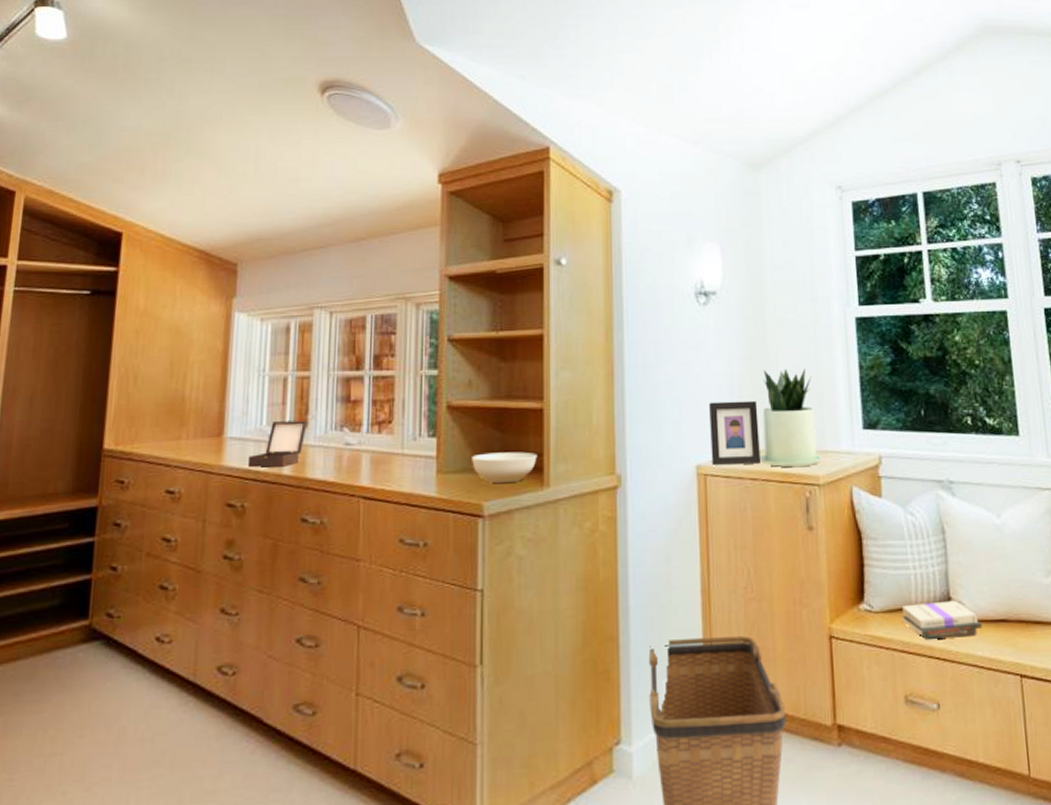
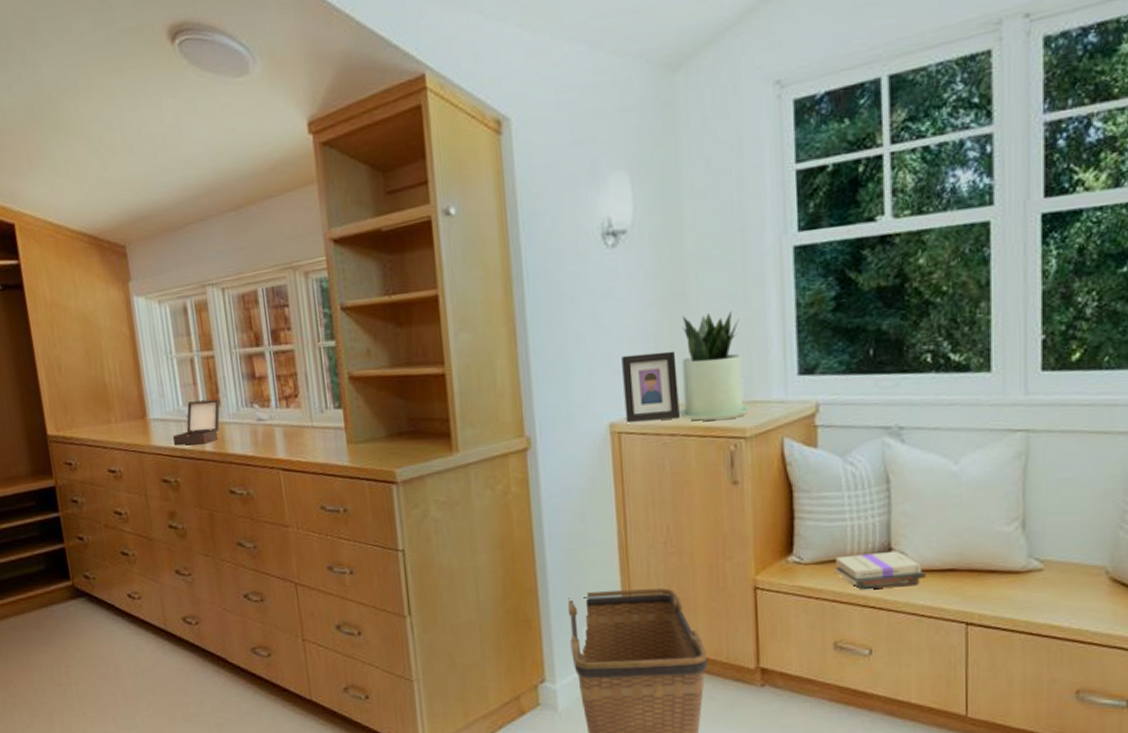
bowl: present [472,451,537,483] -> none [379,418,444,451]

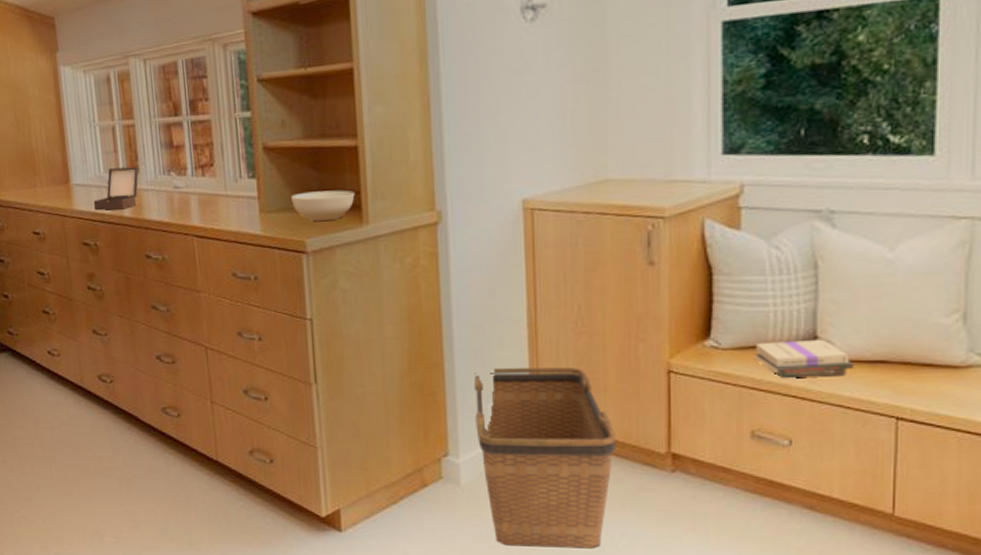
bowl: none [379,418,444,451] -> present [291,190,355,221]
picture frame: present [621,351,680,424] -> none [537,127,596,200]
planter: present [678,311,751,421] -> none [594,88,671,200]

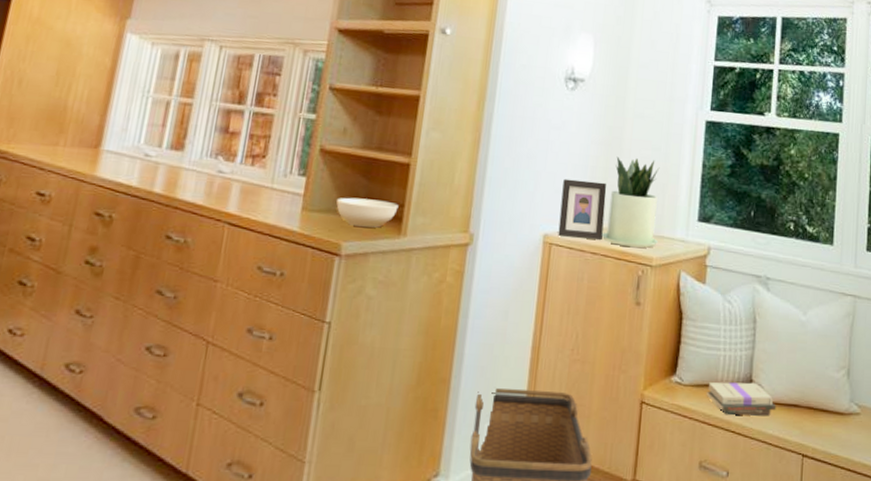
jewelry box: present [93,166,139,211] -> none [120,141,184,185]
picture frame: none [537,127,596,200] -> present [558,178,607,241]
planter: none [594,88,671,200] -> present [601,156,660,248]

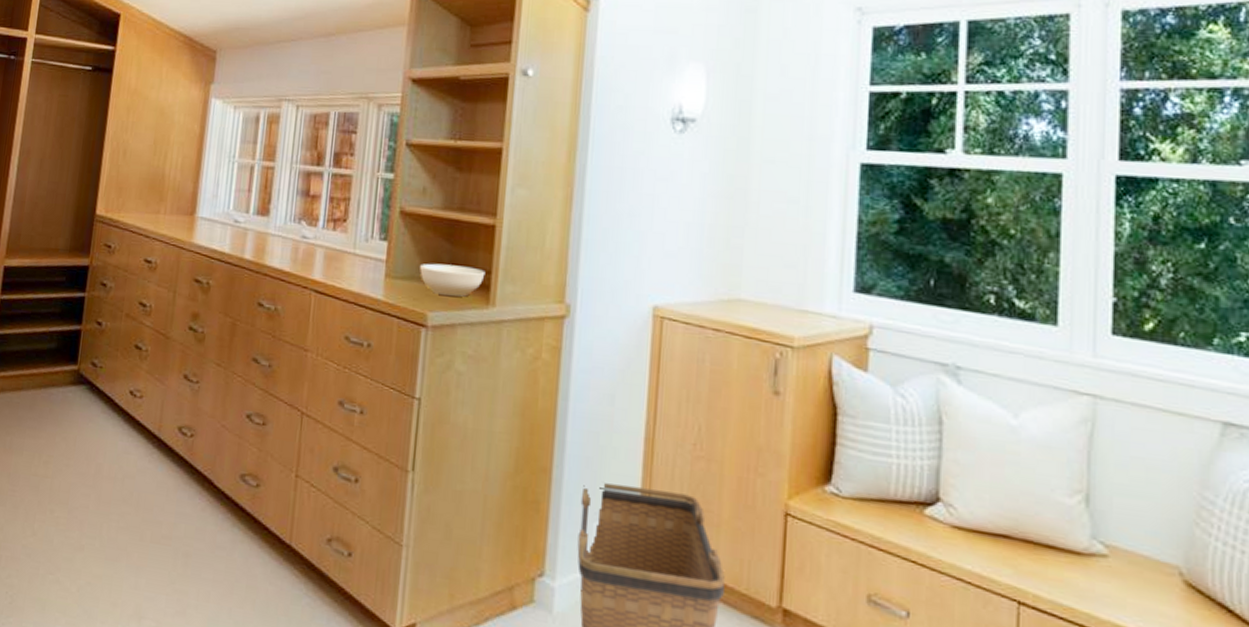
picture frame: present [558,178,607,241] -> none [670,240,730,315]
planter: present [601,156,660,248] -> none [725,212,801,325]
books: present [706,381,776,416] -> none [873,496,976,546]

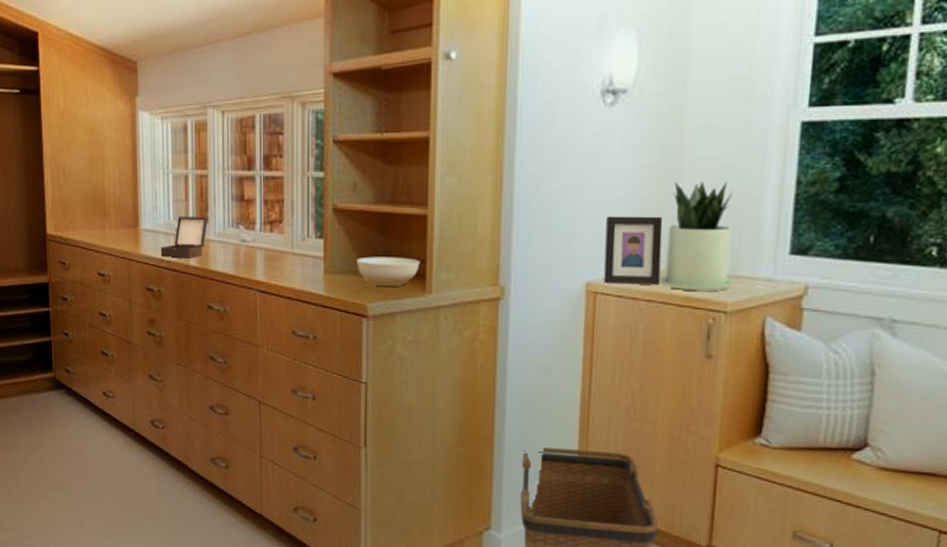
jewelry box: none [214,207,269,252] -> present [160,215,208,258]
picture frame: none [670,240,730,315] -> present [603,216,663,286]
planter: none [725,212,801,325] -> present [658,182,735,292]

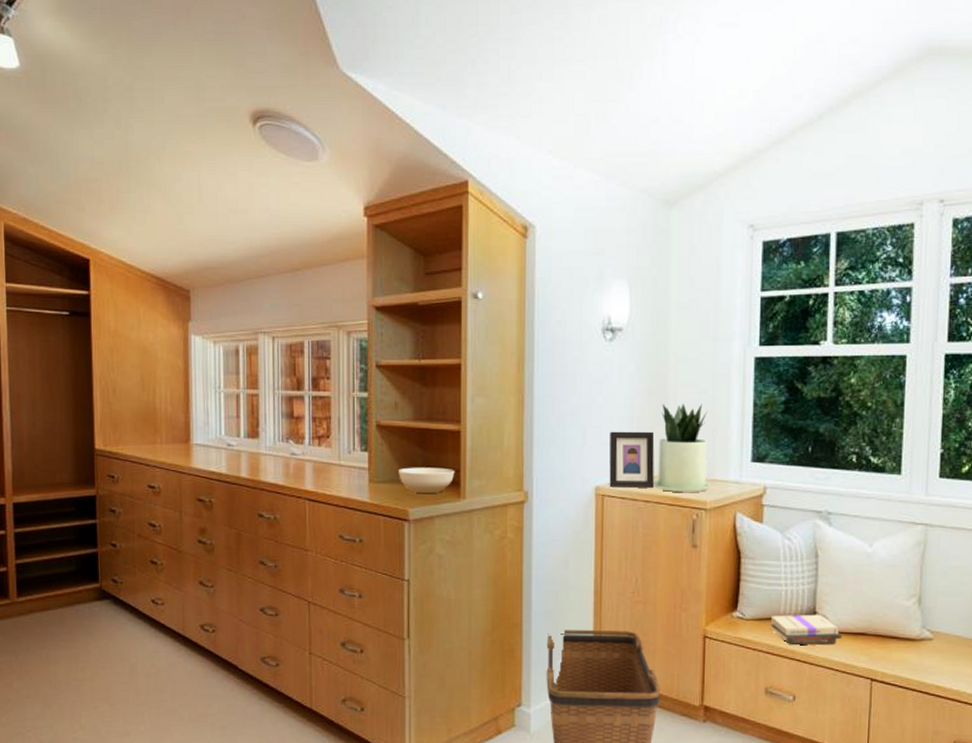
jewelry box: present [160,215,208,258] -> none [211,431,259,471]
books: none [802,445,902,485] -> present [769,614,842,646]

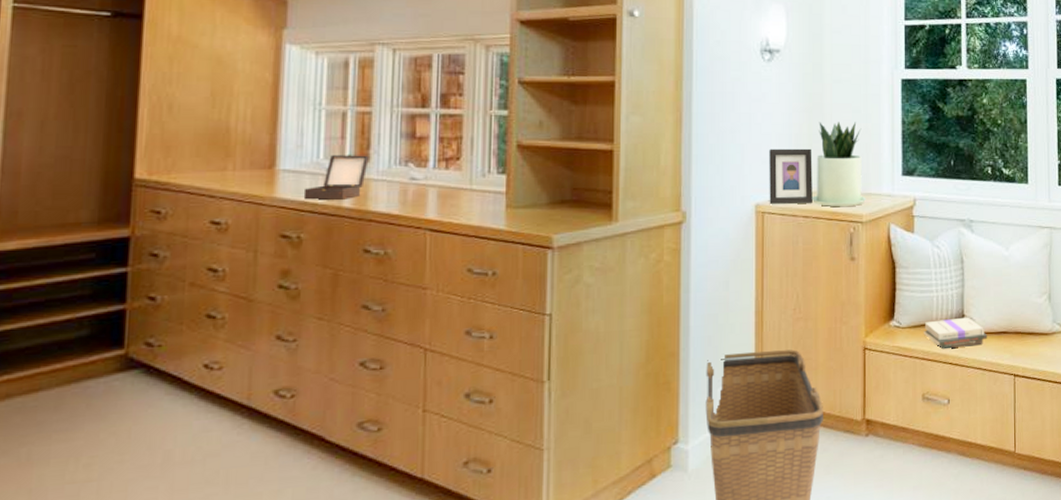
jewelry box: none [211,431,259,471] -> present [303,154,369,200]
bowl: present [399,467,455,493] -> none [542,189,607,217]

